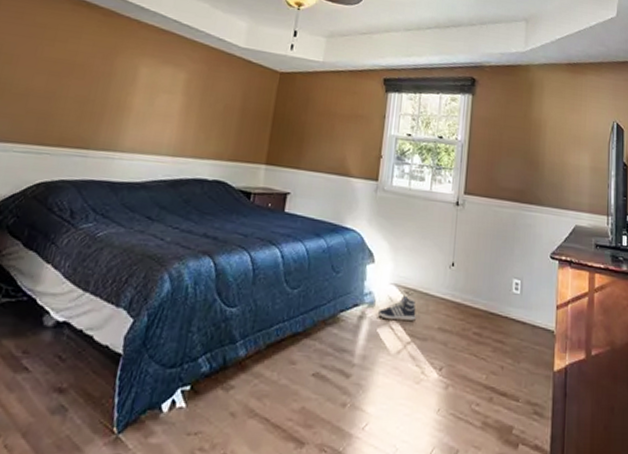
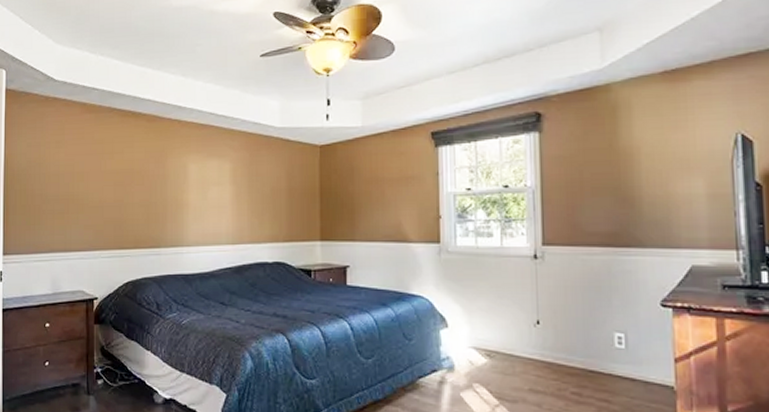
sneaker: present [377,295,416,322] -> none [458,358,502,384]

